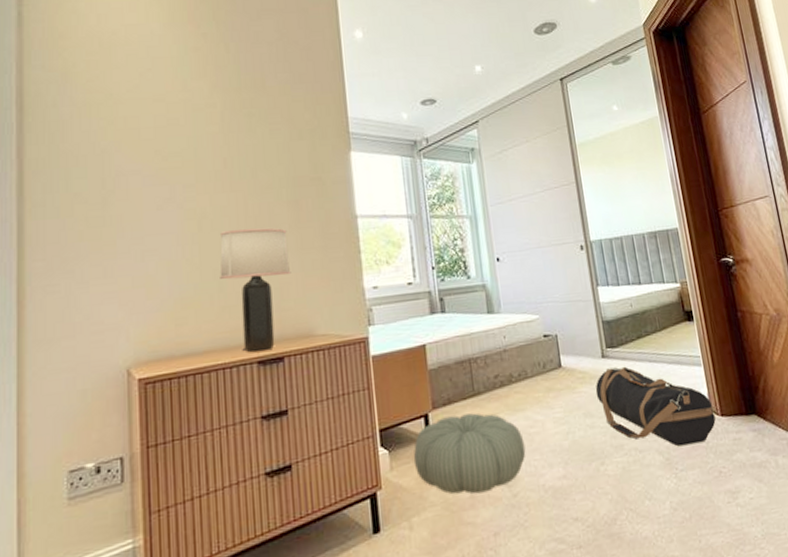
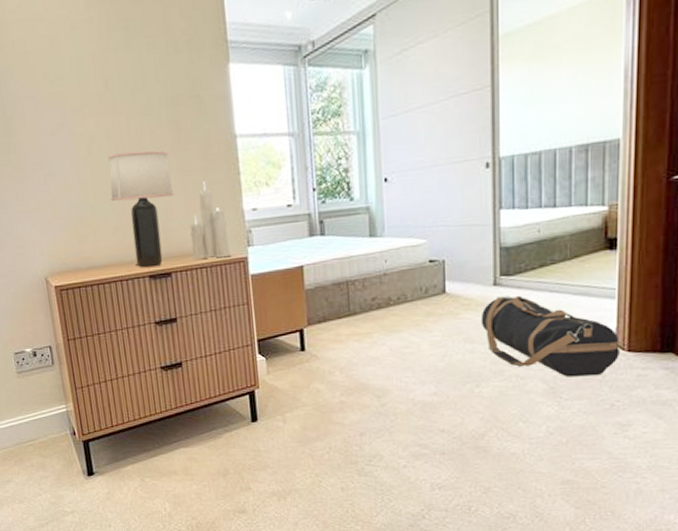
candle: none [307,259,351,341] -> present [189,181,231,259]
pouf: present [413,413,526,494] -> none [288,331,398,400]

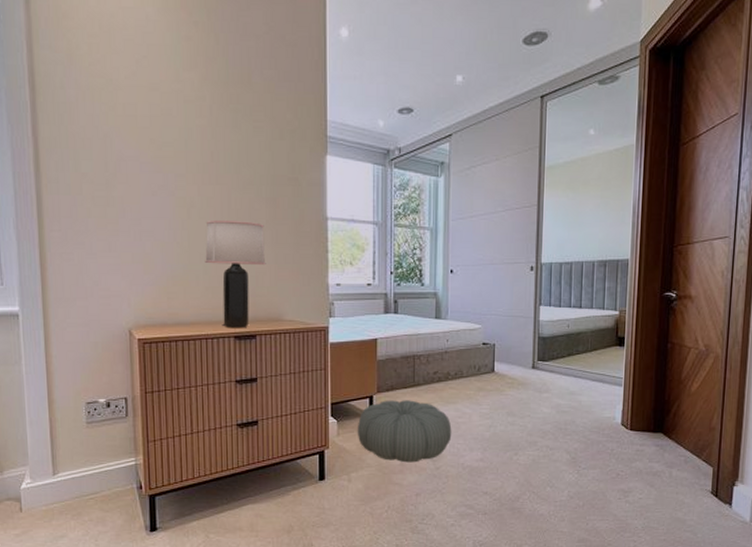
candle: present [189,181,231,259] -> none [277,255,314,326]
pouf: none [288,331,398,400] -> present [357,400,452,463]
duffel bag: present [480,295,620,377] -> none [521,378,624,450]

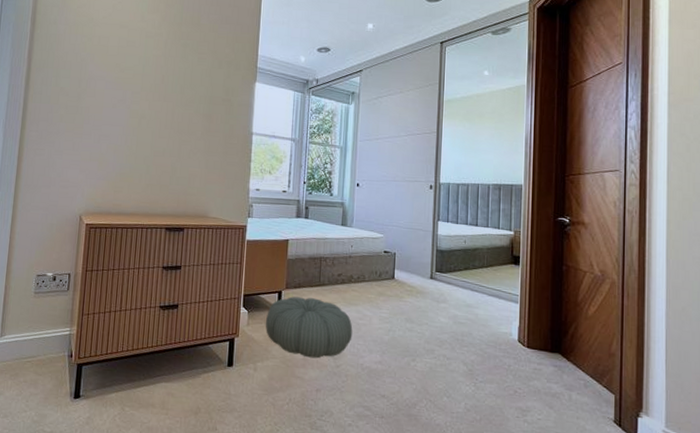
table lamp: present [205,219,266,329] -> none [148,129,200,222]

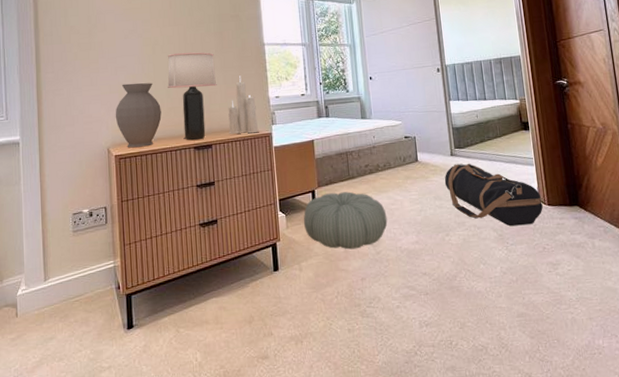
vase: none [91,153,139,220] -> present [115,83,162,148]
table lamp: none [148,129,200,222] -> present [167,52,217,141]
candle: none [202,162,235,224] -> present [228,75,259,134]
duffel bag: none [419,288,521,365] -> present [444,163,543,227]

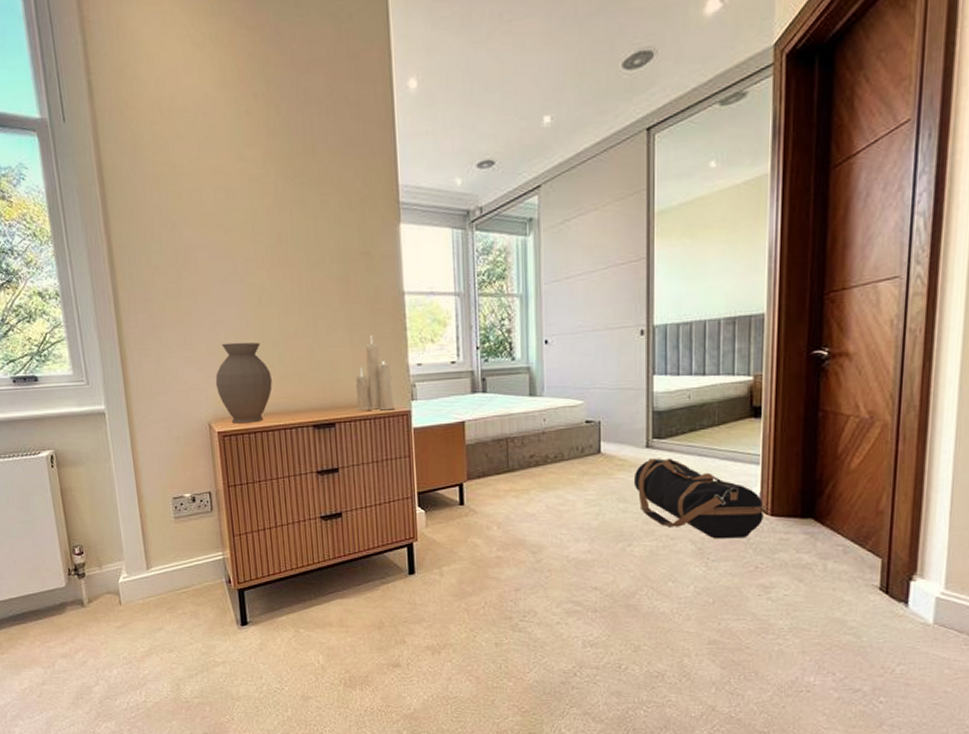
table lamp: present [167,52,217,141] -> none [278,302,342,418]
pouf: present [303,191,388,250] -> none [447,487,553,555]

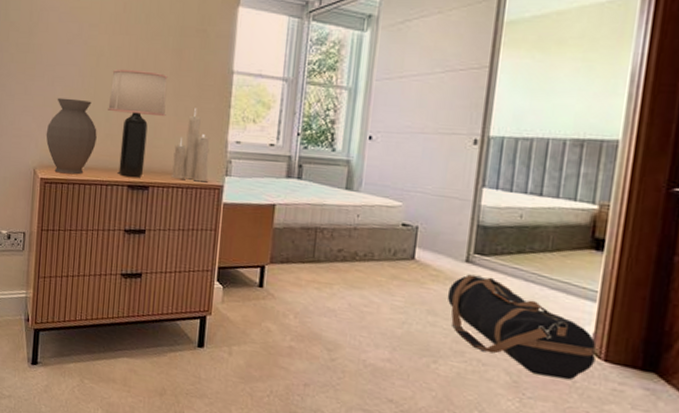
table lamp: none [278,302,342,418] -> present [108,68,168,179]

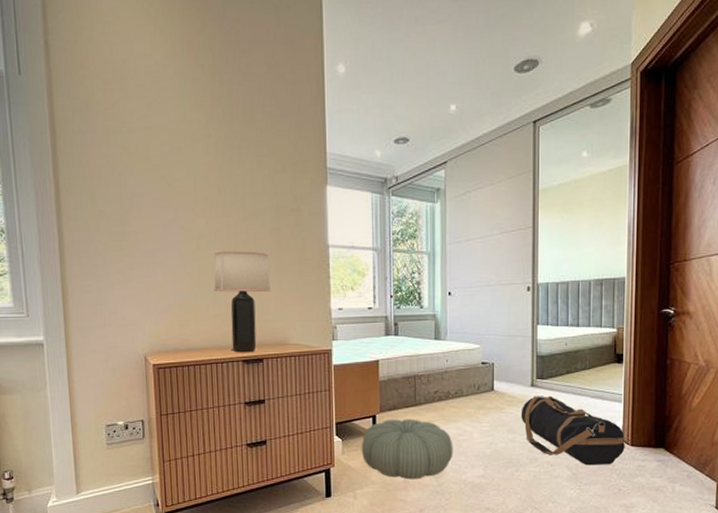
vase: present [46,97,97,175] -> none [153,283,206,357]
candle: present [170,108,210,183] -> none [282,281,317,349]
pouf: none [243,273,355,348] -> present [361,419,453,480]

